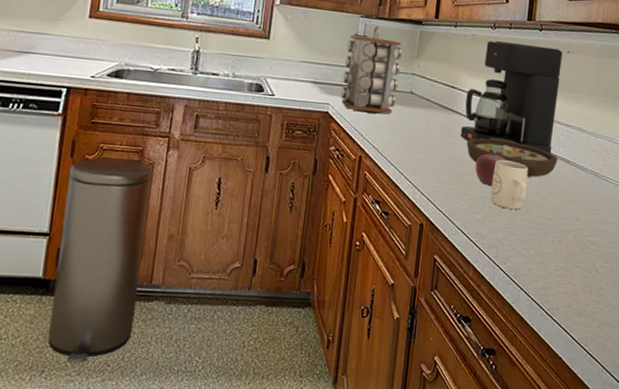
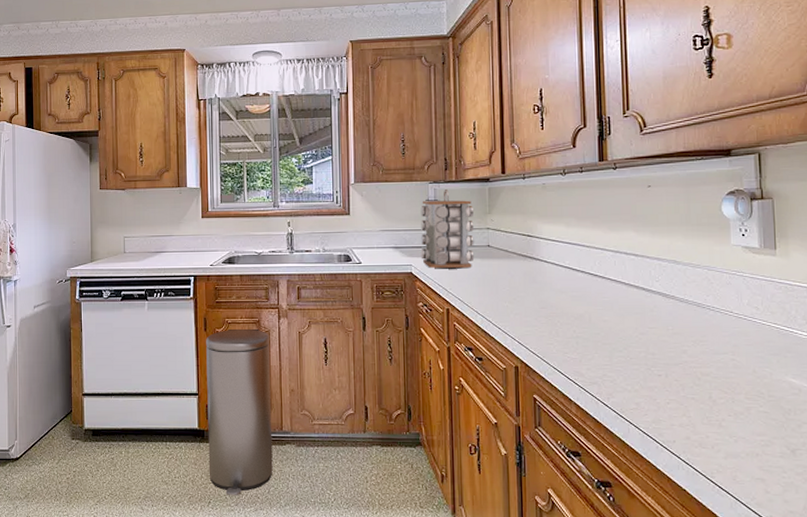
coffee maker: present [460,40,563,154] -> none [543,185,645,289]
bowl: present [466,137,558,177] -> none [551,279,653,314]
fruit: present [475,148,508,185] -> none [563,290,597,325]
mug: present [491,160,529,210] -> none [583,300,623,347]

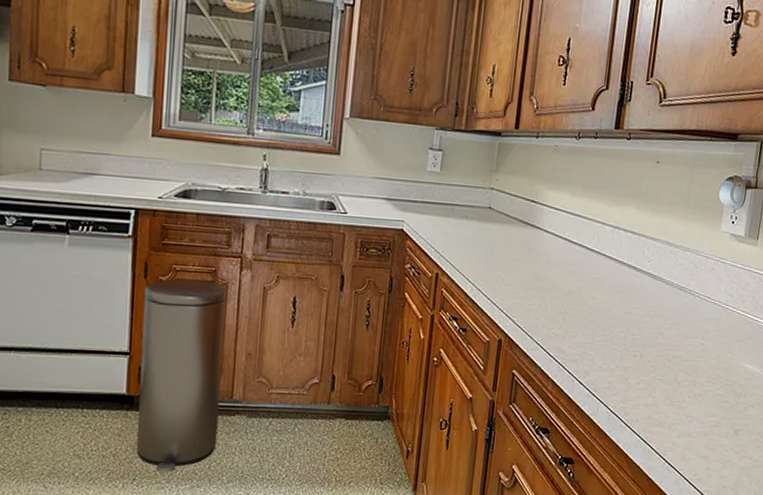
spice rack: present [420,189,475,269] -> none [415,139,480,230]

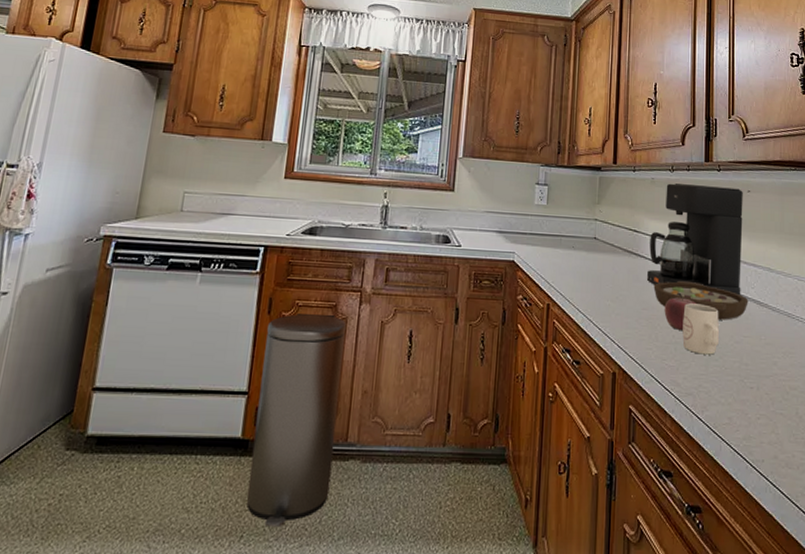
coffee maker: none [540,151,652,269] -> present [646,183,743,296]
bowl: none [547,252,643,292] -> present [653,280,748,320]
fruit: none [555,264,590,301] -> present [664,292,697,330]
mug: none [571,275,612,325] -> present [682,303,720,355]

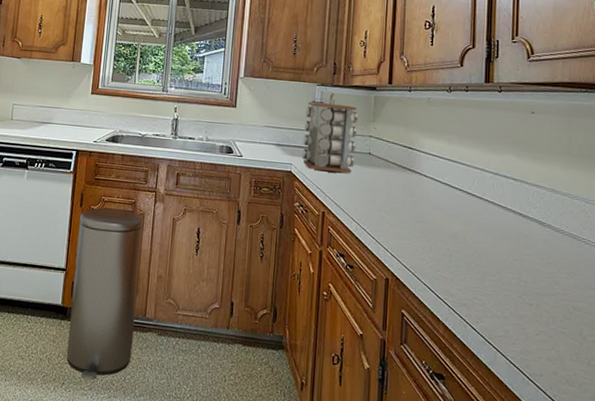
spice rack: none [525,174,583,261] -> present [301,93,358,173]
coffee maker: present [646,183,743,296] -> none [421,103,526,215]
bowl: present [653,280,748,320] -> none [428,196,529,238]
fruit: present [664,292,697,330] -> none [439,208,473,244]
mug: present [682,303,720,355] -> none [457,219,498,270]

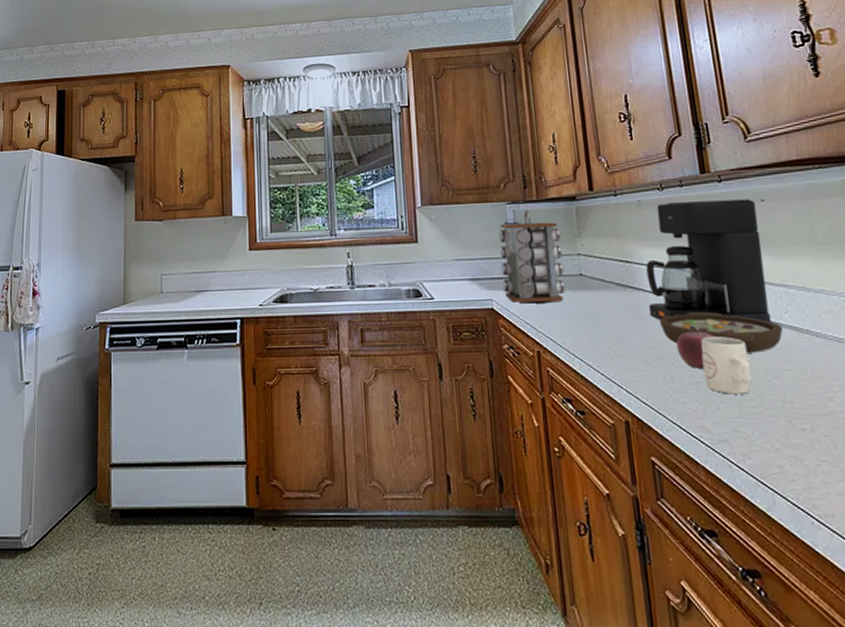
pedal bin: present [66,207,144,380] -> none [255,380,338,595]
coffee maker: none [421,103,526,215] -> present [646,199,772,323]
bowl: none [428,196,529,238] -> present [659,311,783,353]
fruit: none [439,208,473,244] -> present [676,325,717,368]
mug: none [457,219,498,270] -> present [700,336,752,394]

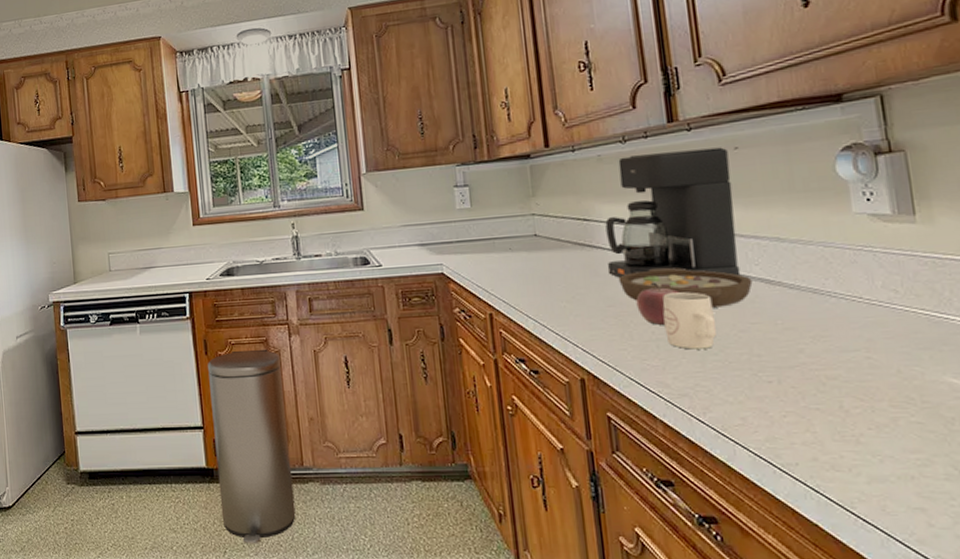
pedal bin: none [255,380,338,595] -> present [208,349,296,544]
spice rack: present [498,210,566,304] -> none [448,172,519,267]

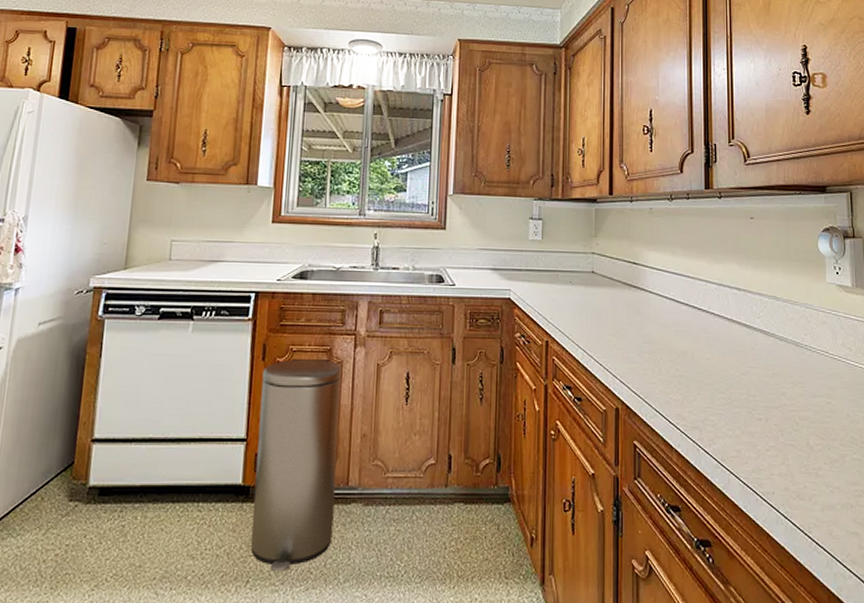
coffee maker: present [605,147,741,278] -> none [647,213,747,326]
bowl: present [618,267,753,308] -> none [655,312,754,352]
fruit: present [636,282,680,325] -> none [667,324,701,363]
mug: present [662,292,716,350] -> none [686,335,725,387]

